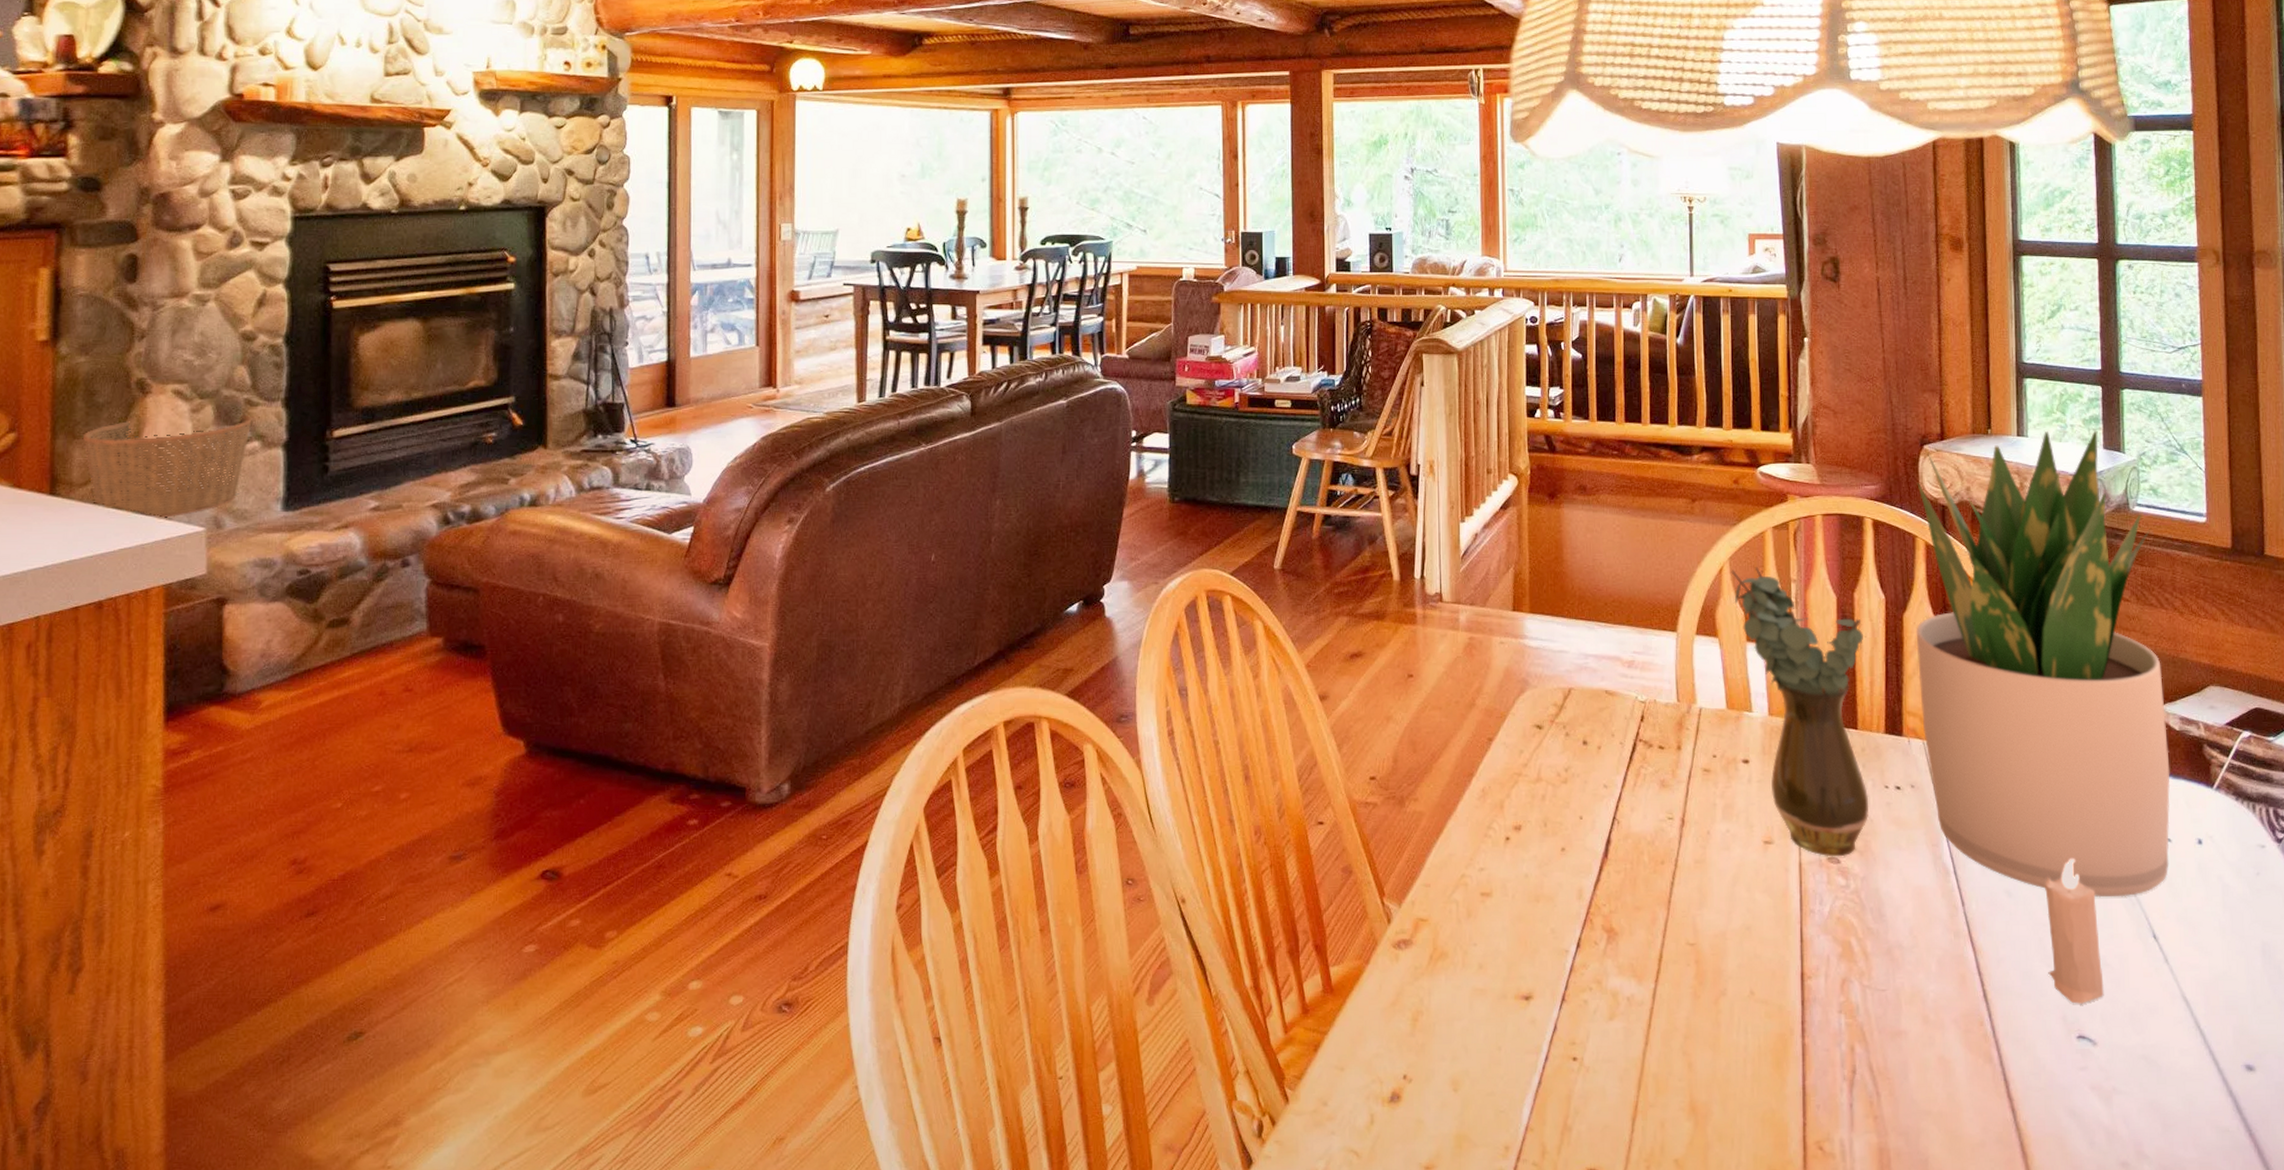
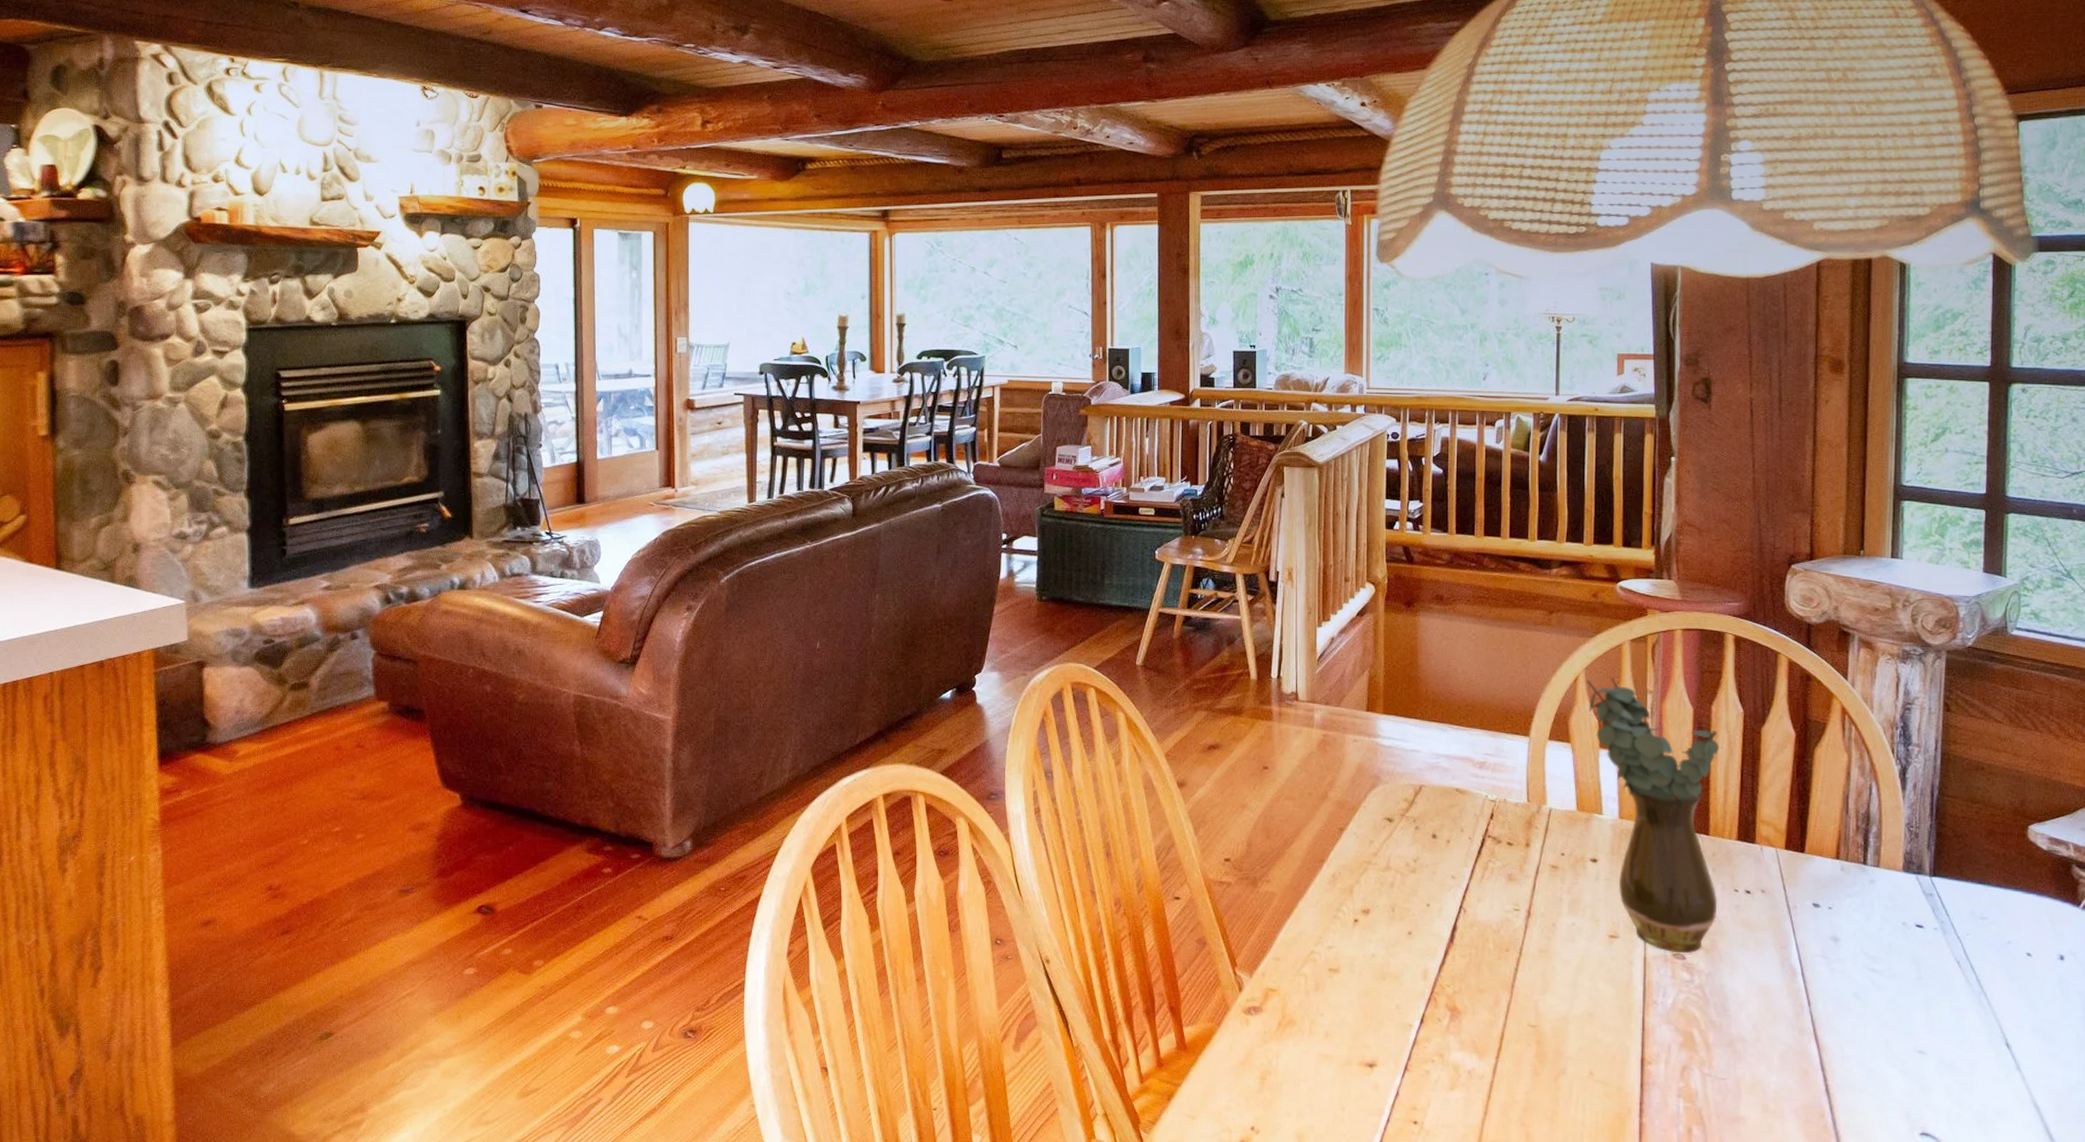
basket: present [83,414,252,518] -> none [81,503,220,591]
planter: present [1916,430,2171,898] -> none [1774,554,2035,1006]
candle: present [2045,859,2104,1004] -> none [1894,967,1951,1103]

